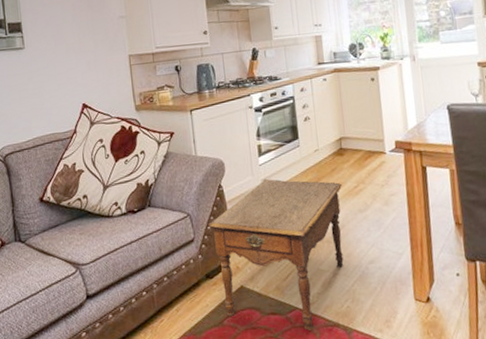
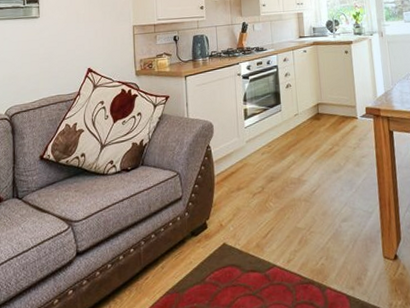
side table: present [208,178,344,331] -> none [196,140,319,288]

